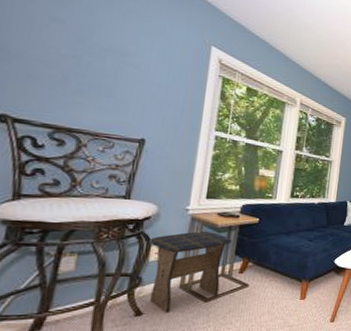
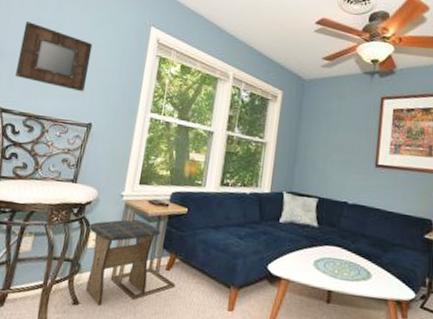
home mirror: none [31,18,140,106] -> present [15,20,93,92]

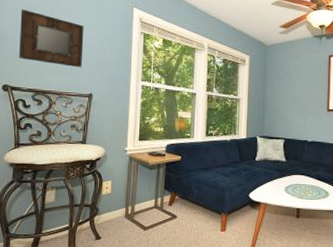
stool: present [86,219,161,306] -> none [100,168,161,238]

